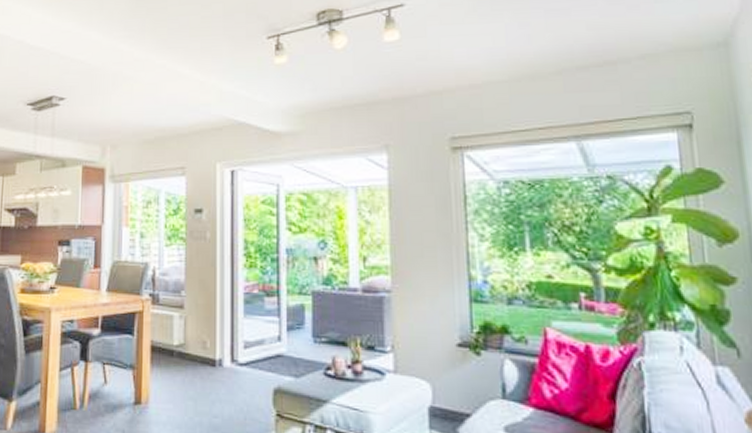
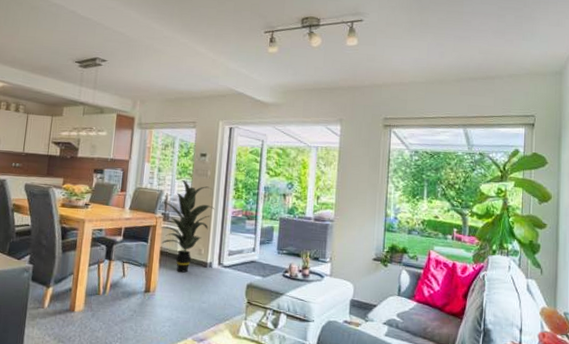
indoor plant: none [146,247,220,375] -> present [160,180,215,273]

